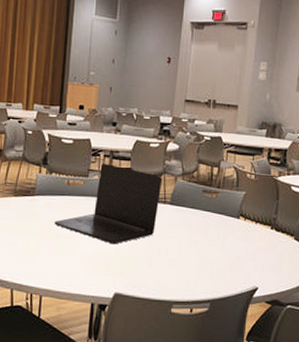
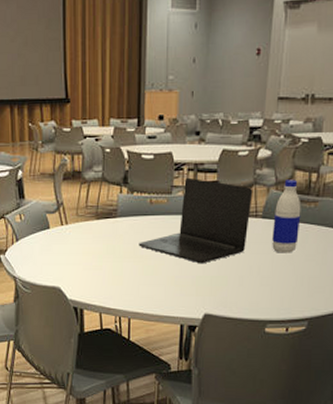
water bottle: none [178,171,205,238] -> present [272,179,301,253]

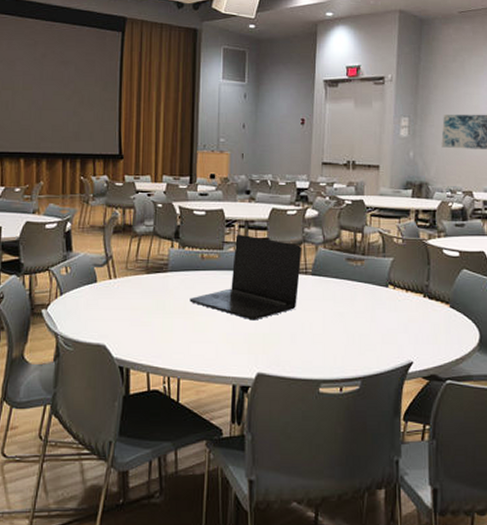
water bottle: present [272,179,301,253] -> none [322,238,349,310]

